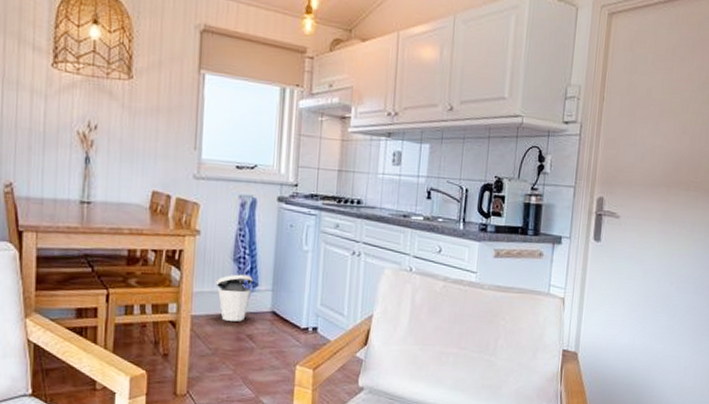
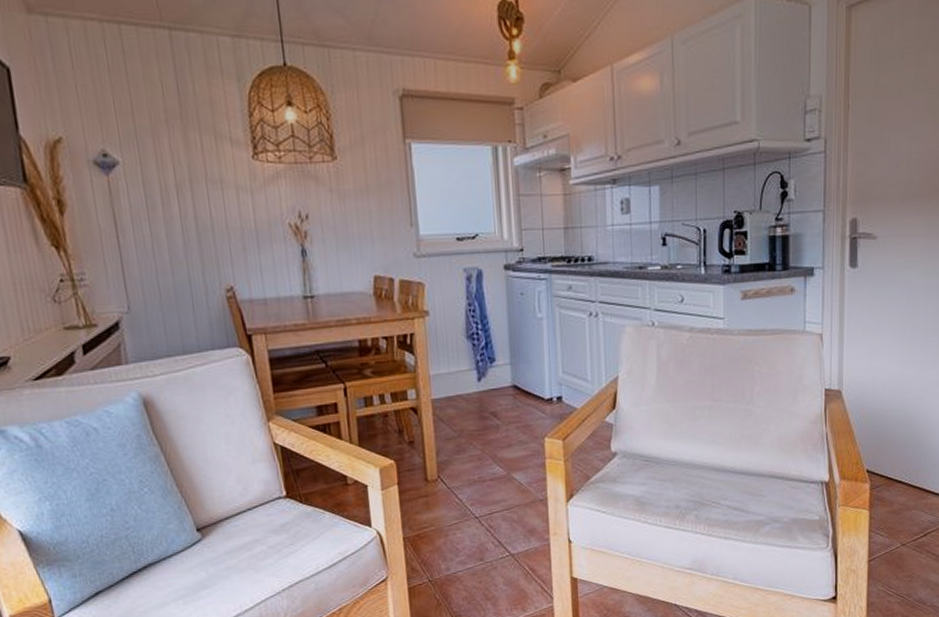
trash can: present [216,274,253,321] -> none [452,350,489,401]

